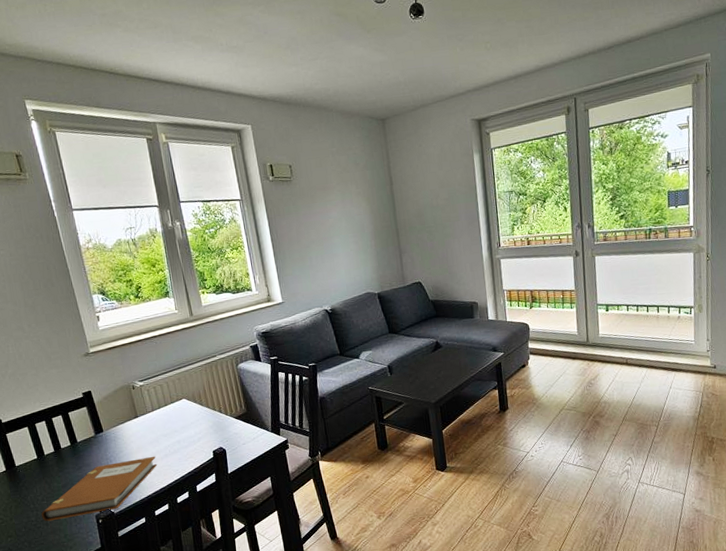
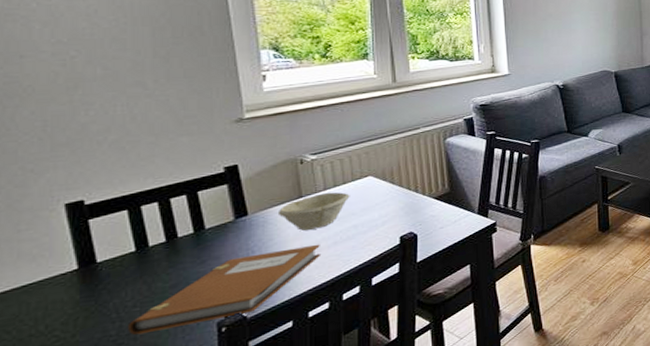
bowl: none [122,412,172,445] -> present [277,192,350,231]

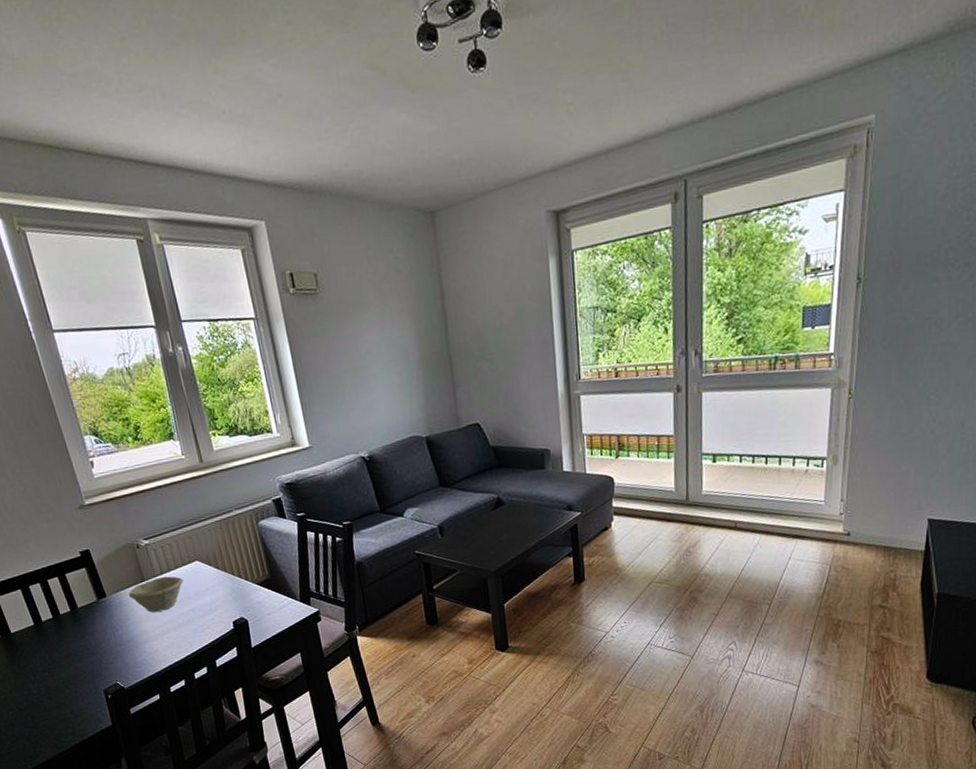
notebook: present [128,244,320,335] -> none [43,625,169,695]

